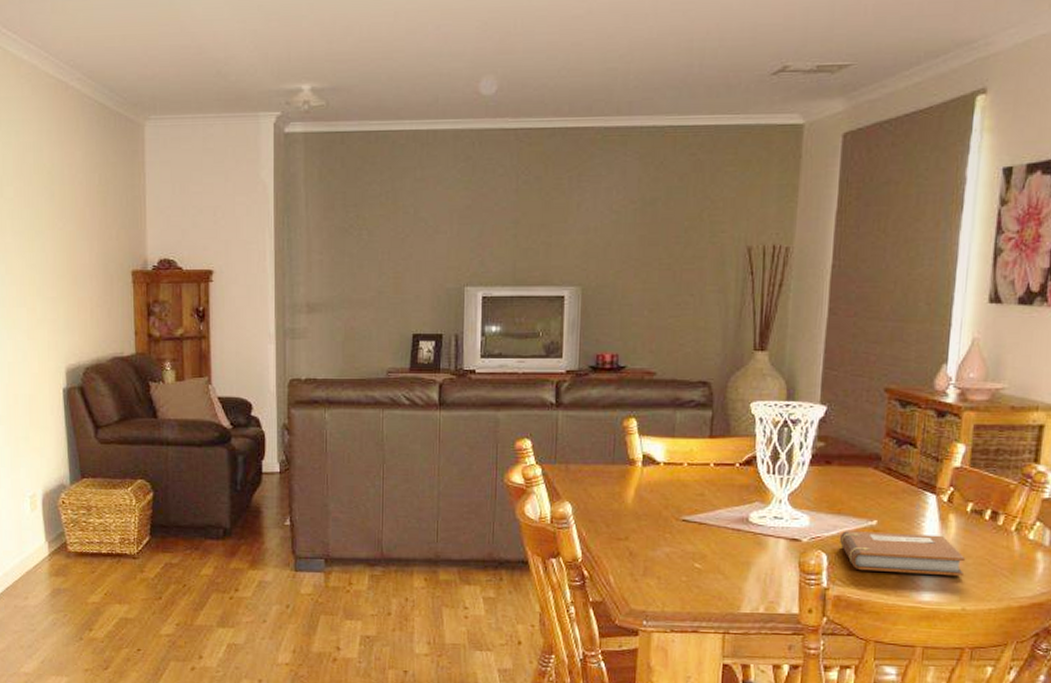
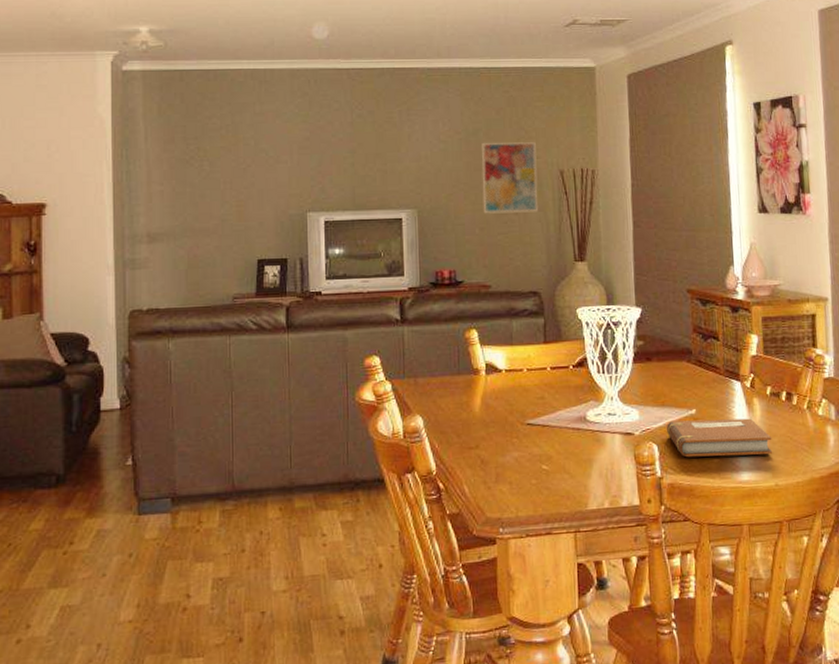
wall art: none [654,213,722,294] -> present [481,141,539,214]

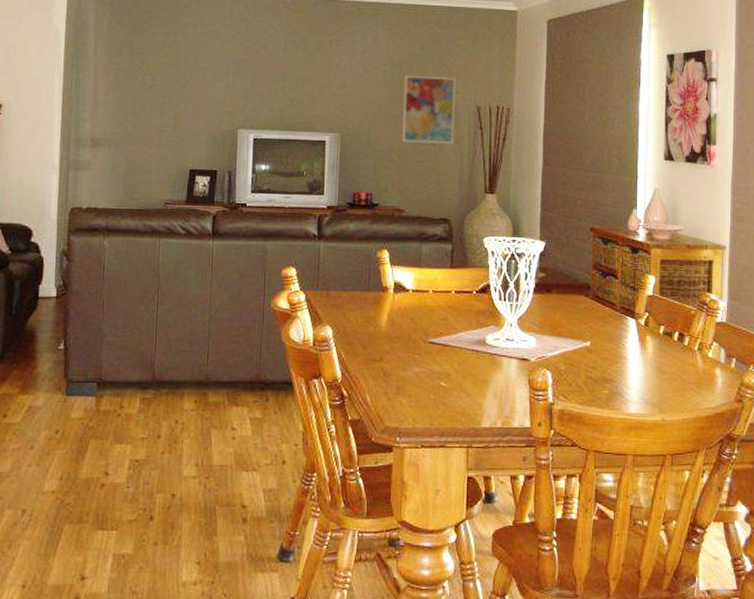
notebook: present [667,418,773,458] -> none [561,351,662,391]

